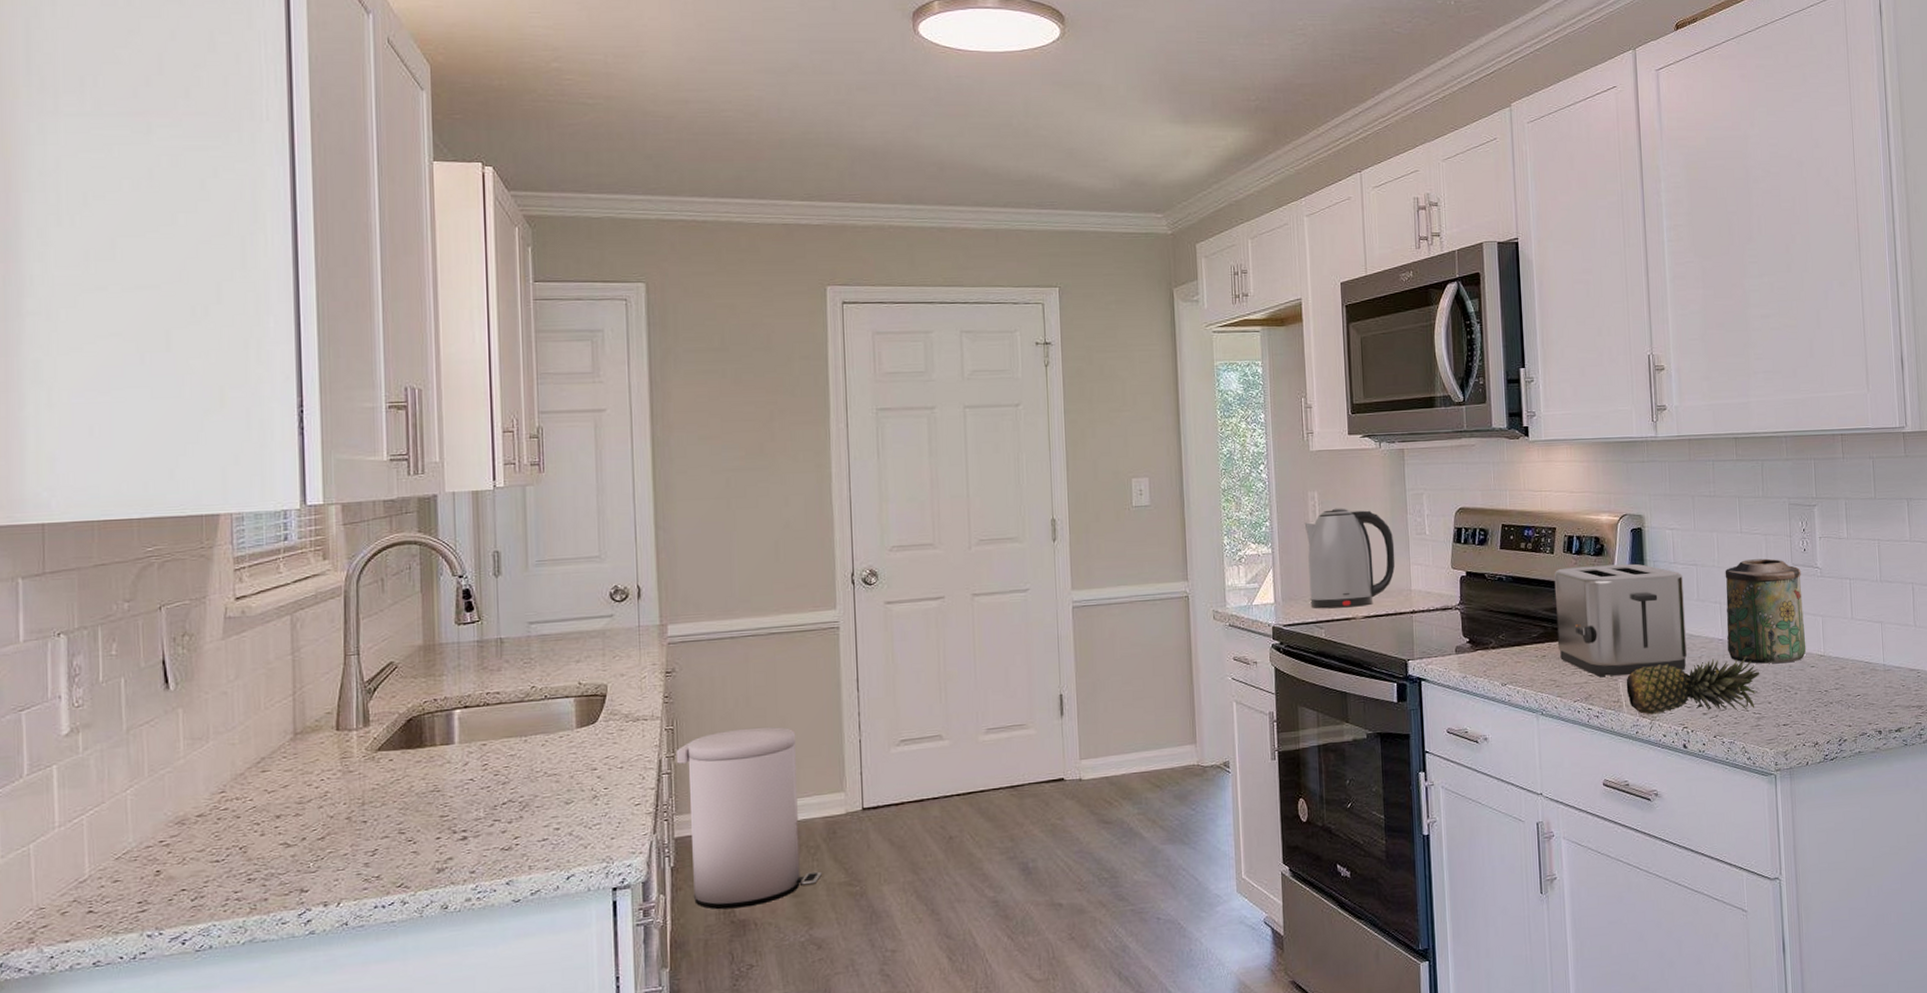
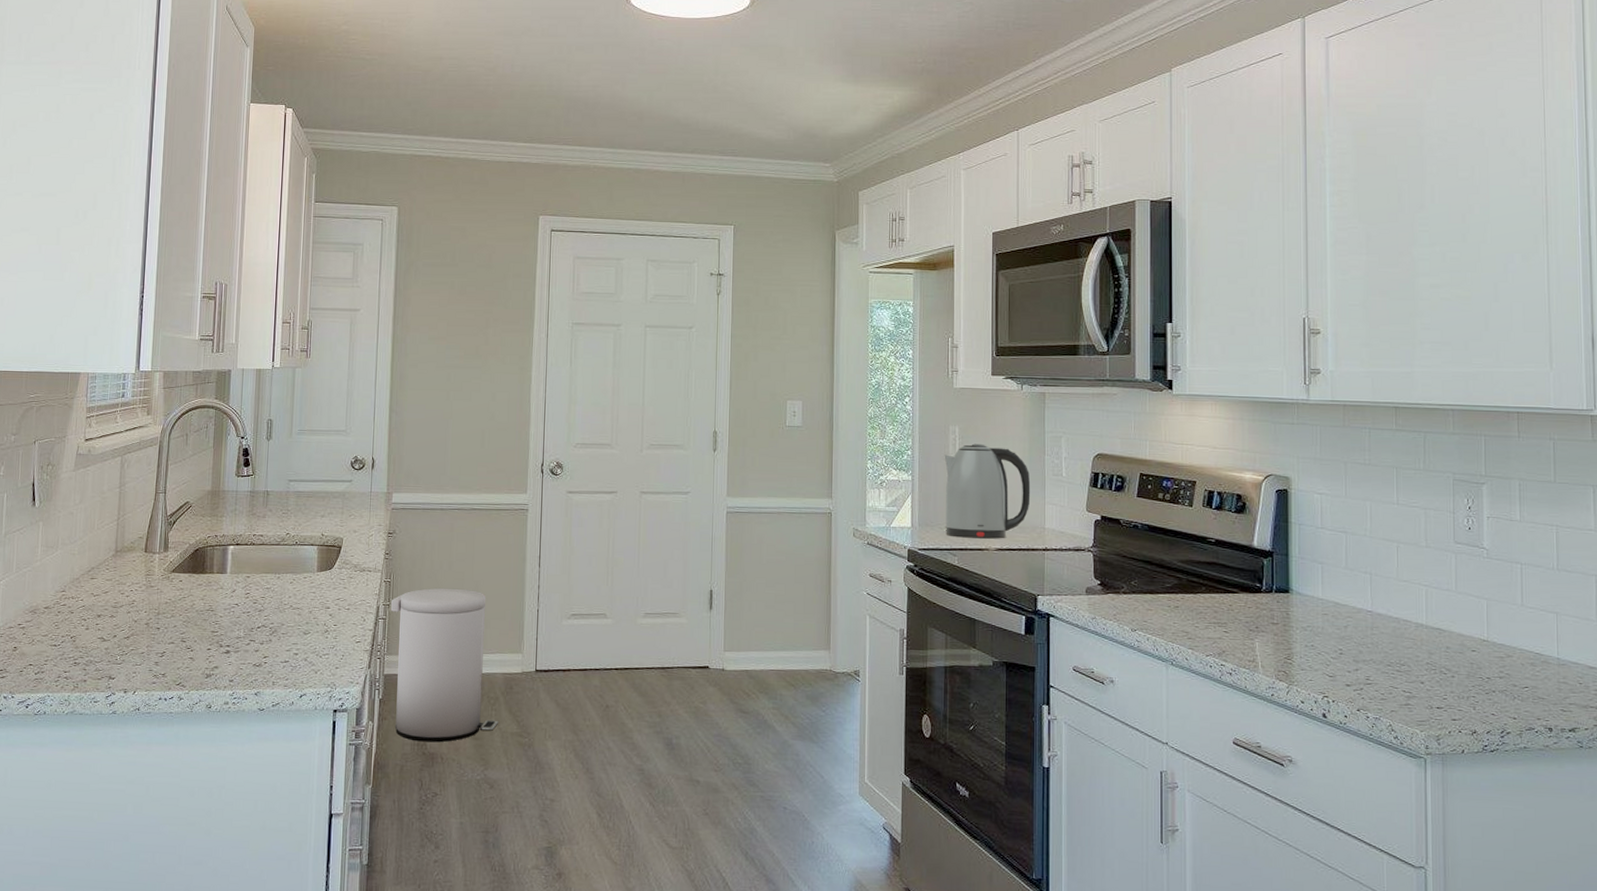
toaster: present [1554,563,1687,677] -> none [1191,522,1332,638]
fruit: present [1626,655,1760,715] -> none [1263,629,1413,688]
canister: present [1725,558,1807,664] -> none [1377,532,1467,644]

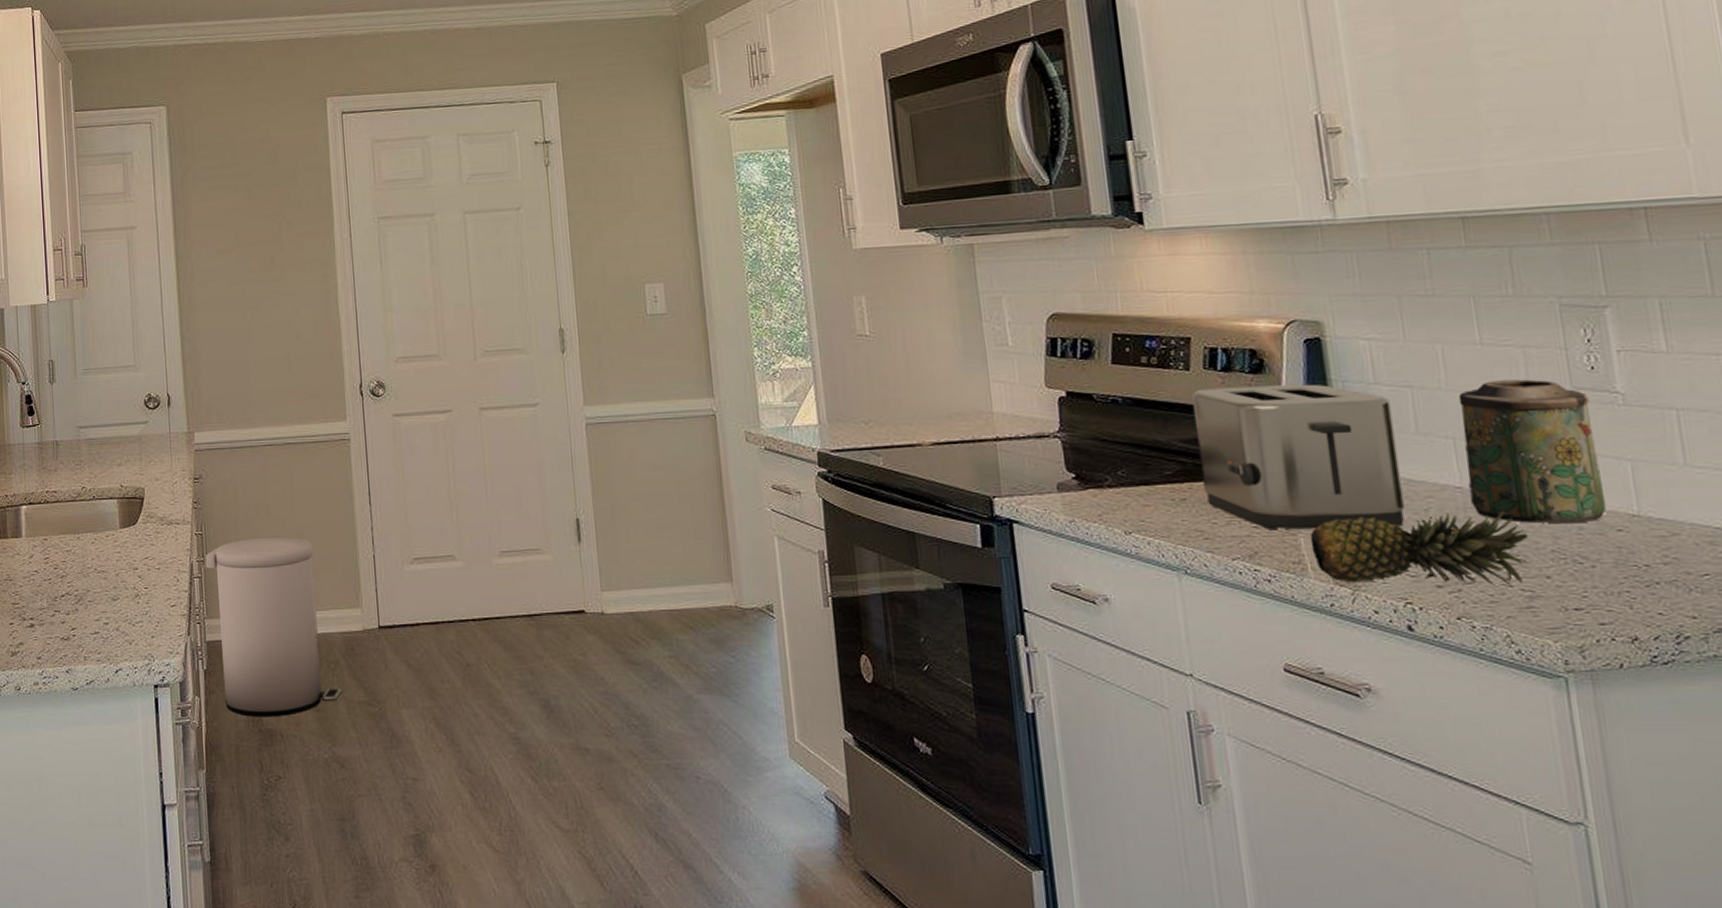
kettle: present [944,443,1031,540] -> none [850,314,970,434]
toaster: none [1191,522,1332,638] -> present [1191,384,1404,530]
fruit: none [1263,629,1413,688] -> present [1310,510,1529,586]
canister: none [1377,532,1467,644] -> present [1458,379,1607,524]

